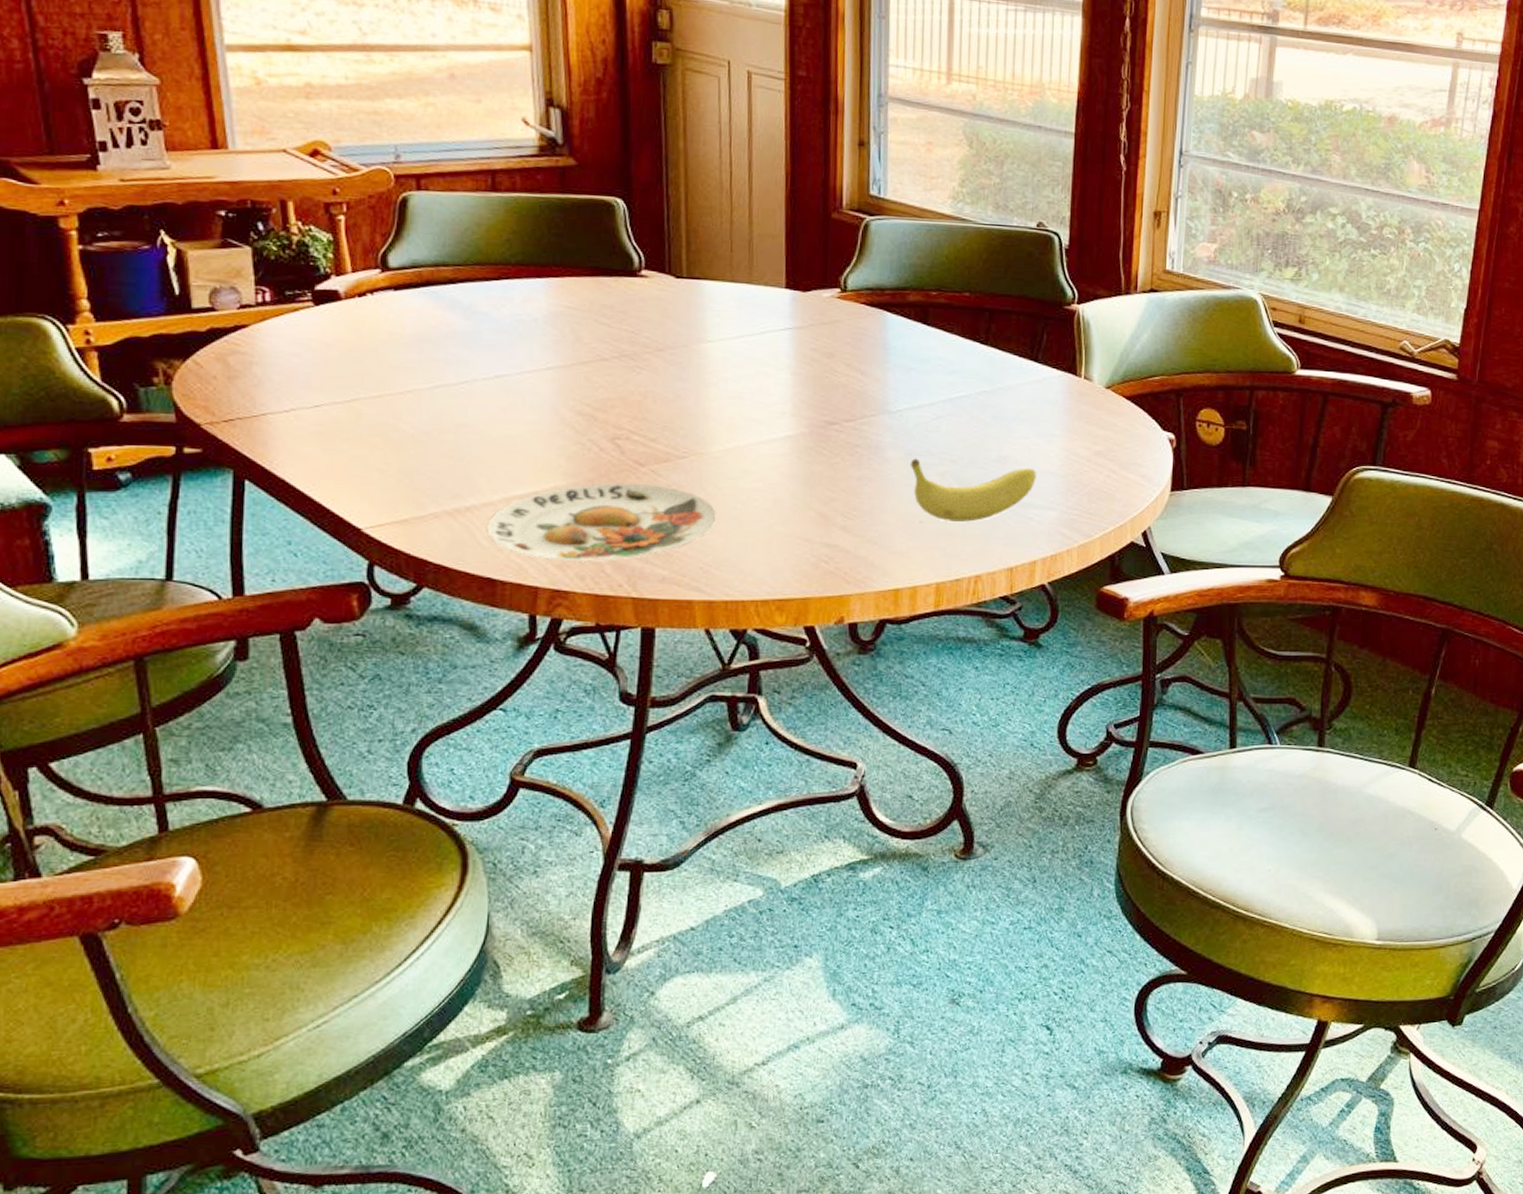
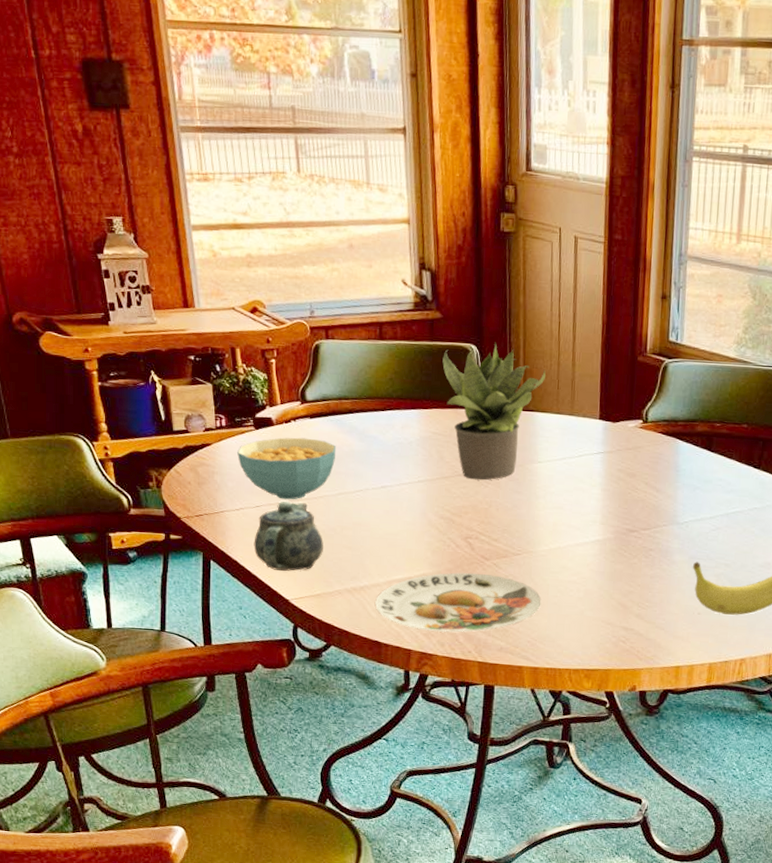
cereal bowl: none [287,315,432,397] -> present [237,437,337,500]
teapot: none [310,398,413,491] -> present [253,501,324,571]
potted plant: none [578,195,715,366] -> present [442,342,546,481]

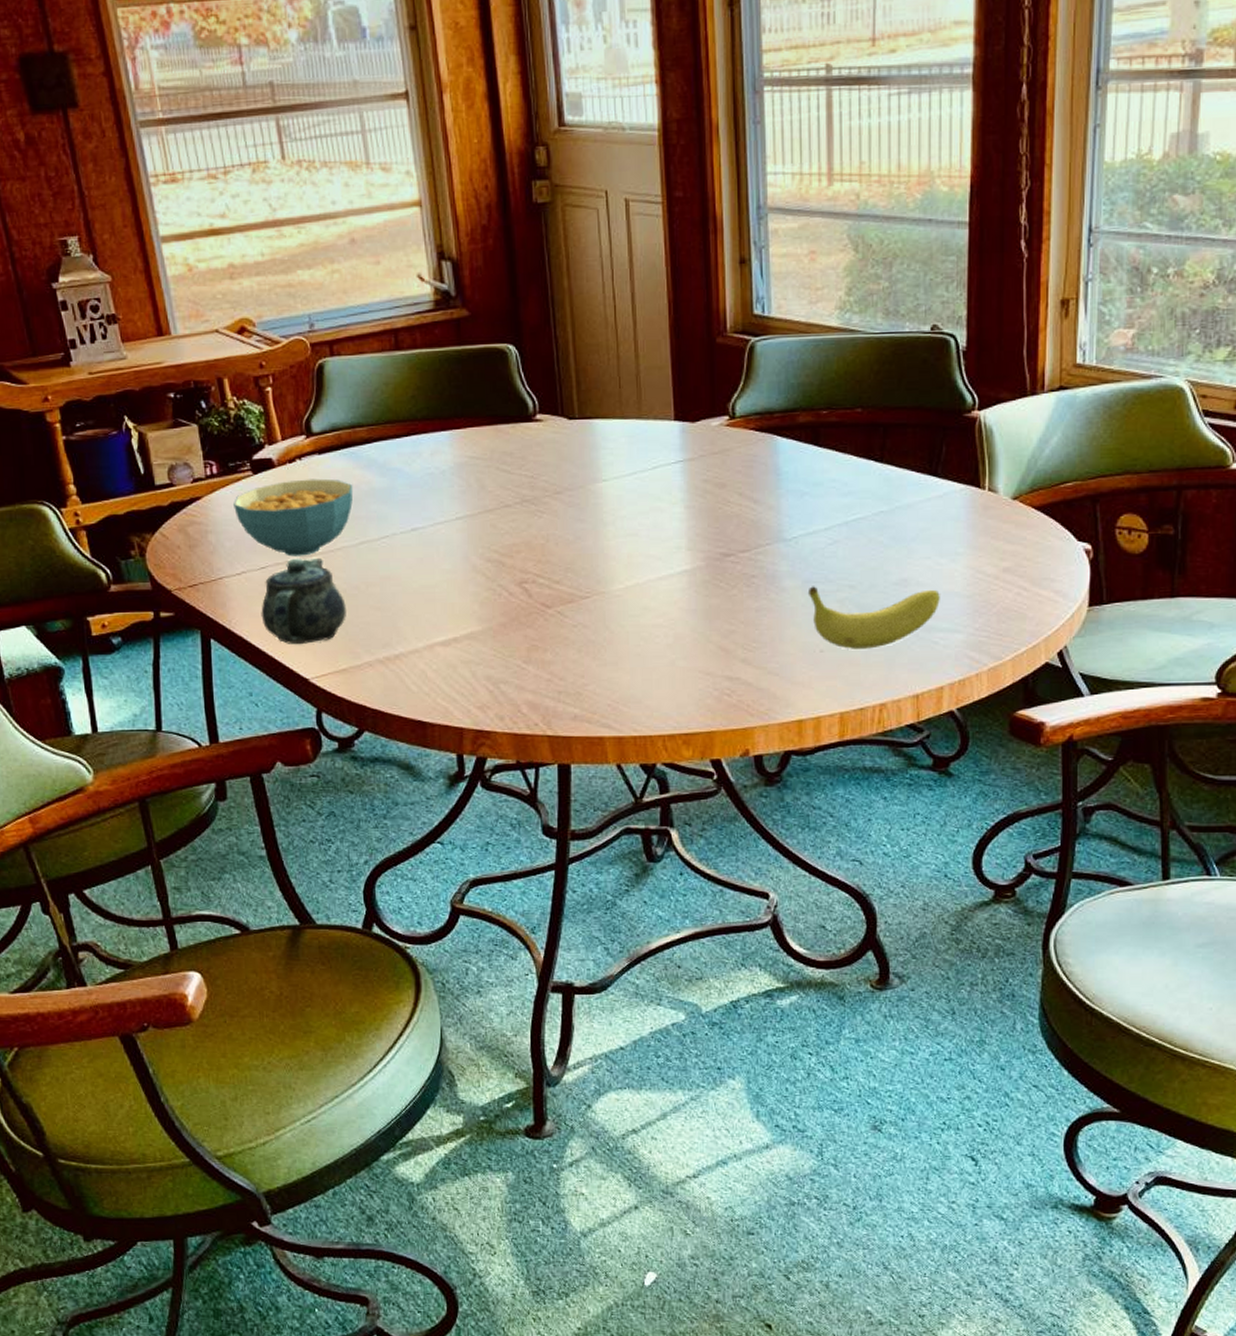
plate: present [375,572,542,633] -> none [415,625,621,703]
potted plant: present [442,342,546,481] -> none [474,338,603,510]

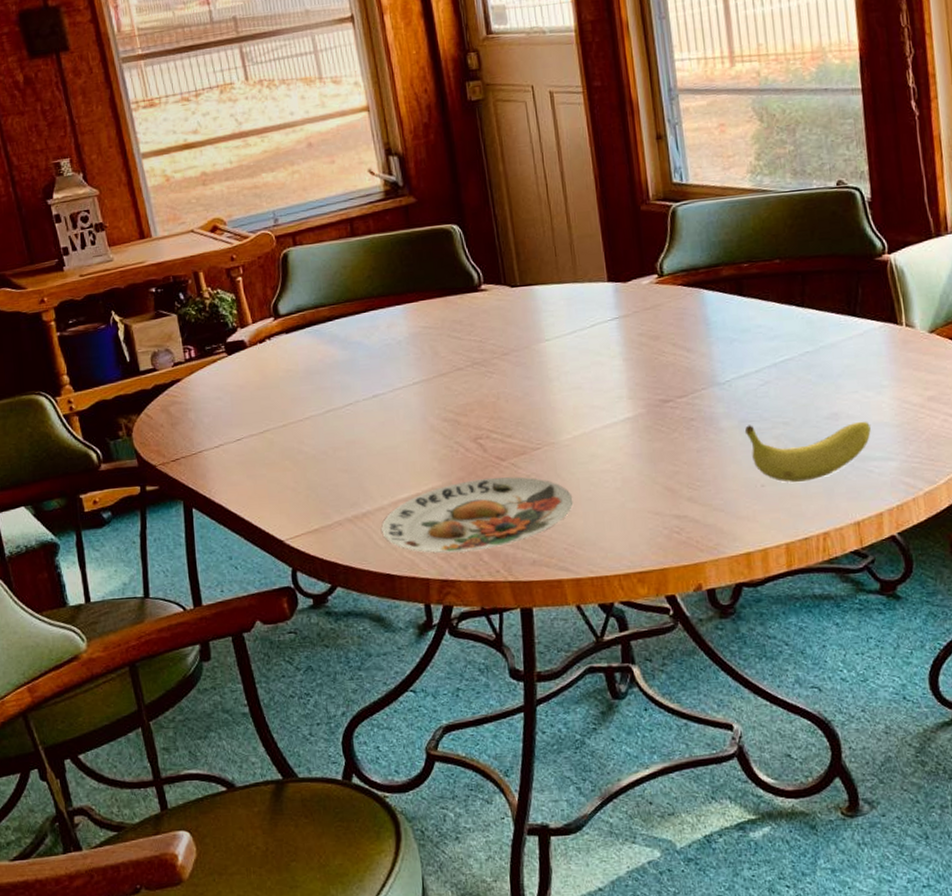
cereal bowl: present [234,478,353,557] -> none [210,355,319,428]
teapot: present [261,558,346,644] -> none [238,428,316,509]
plate: none [415,625,621,703] -> present [381,476,574,554]

